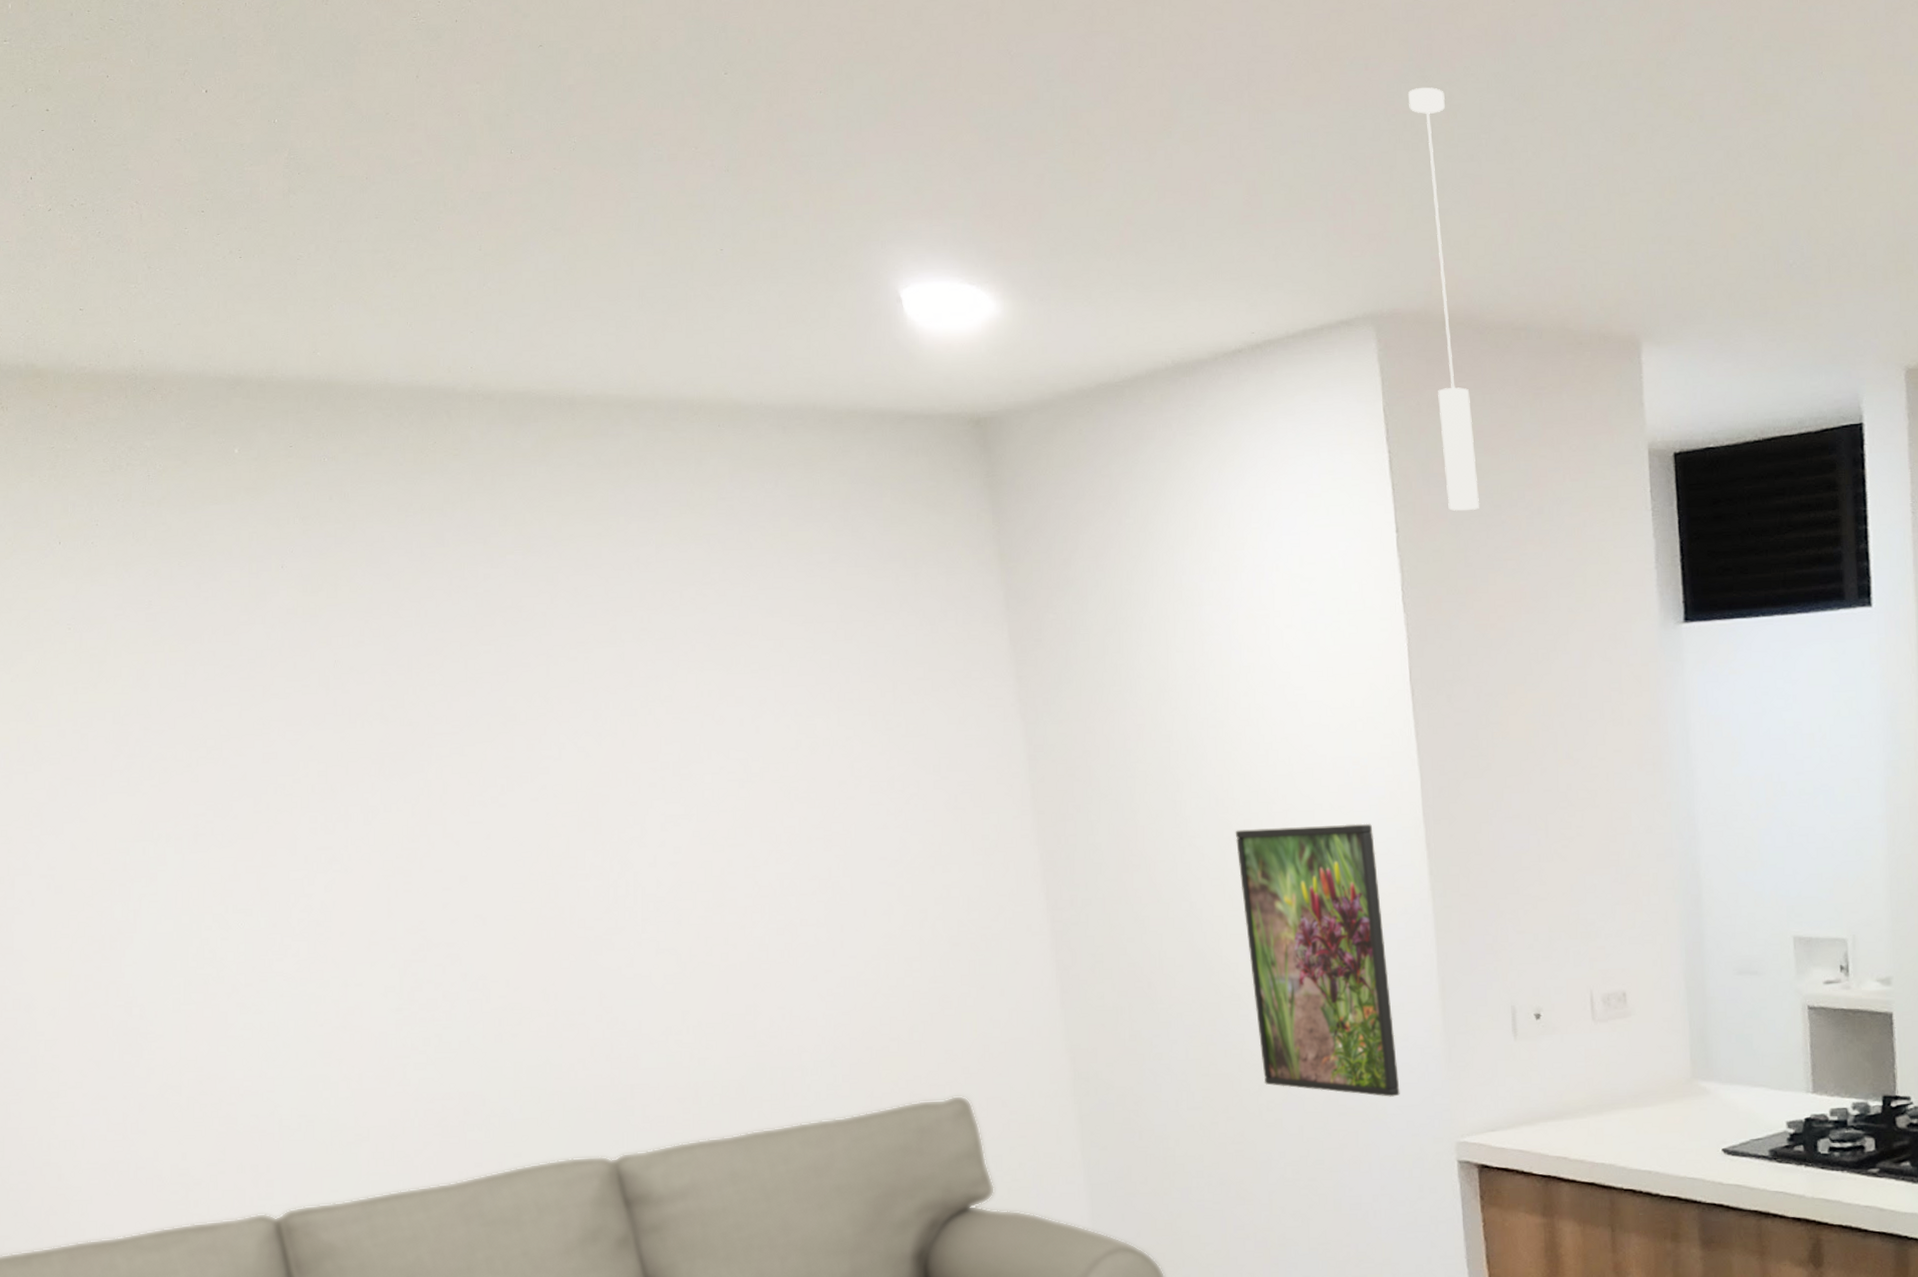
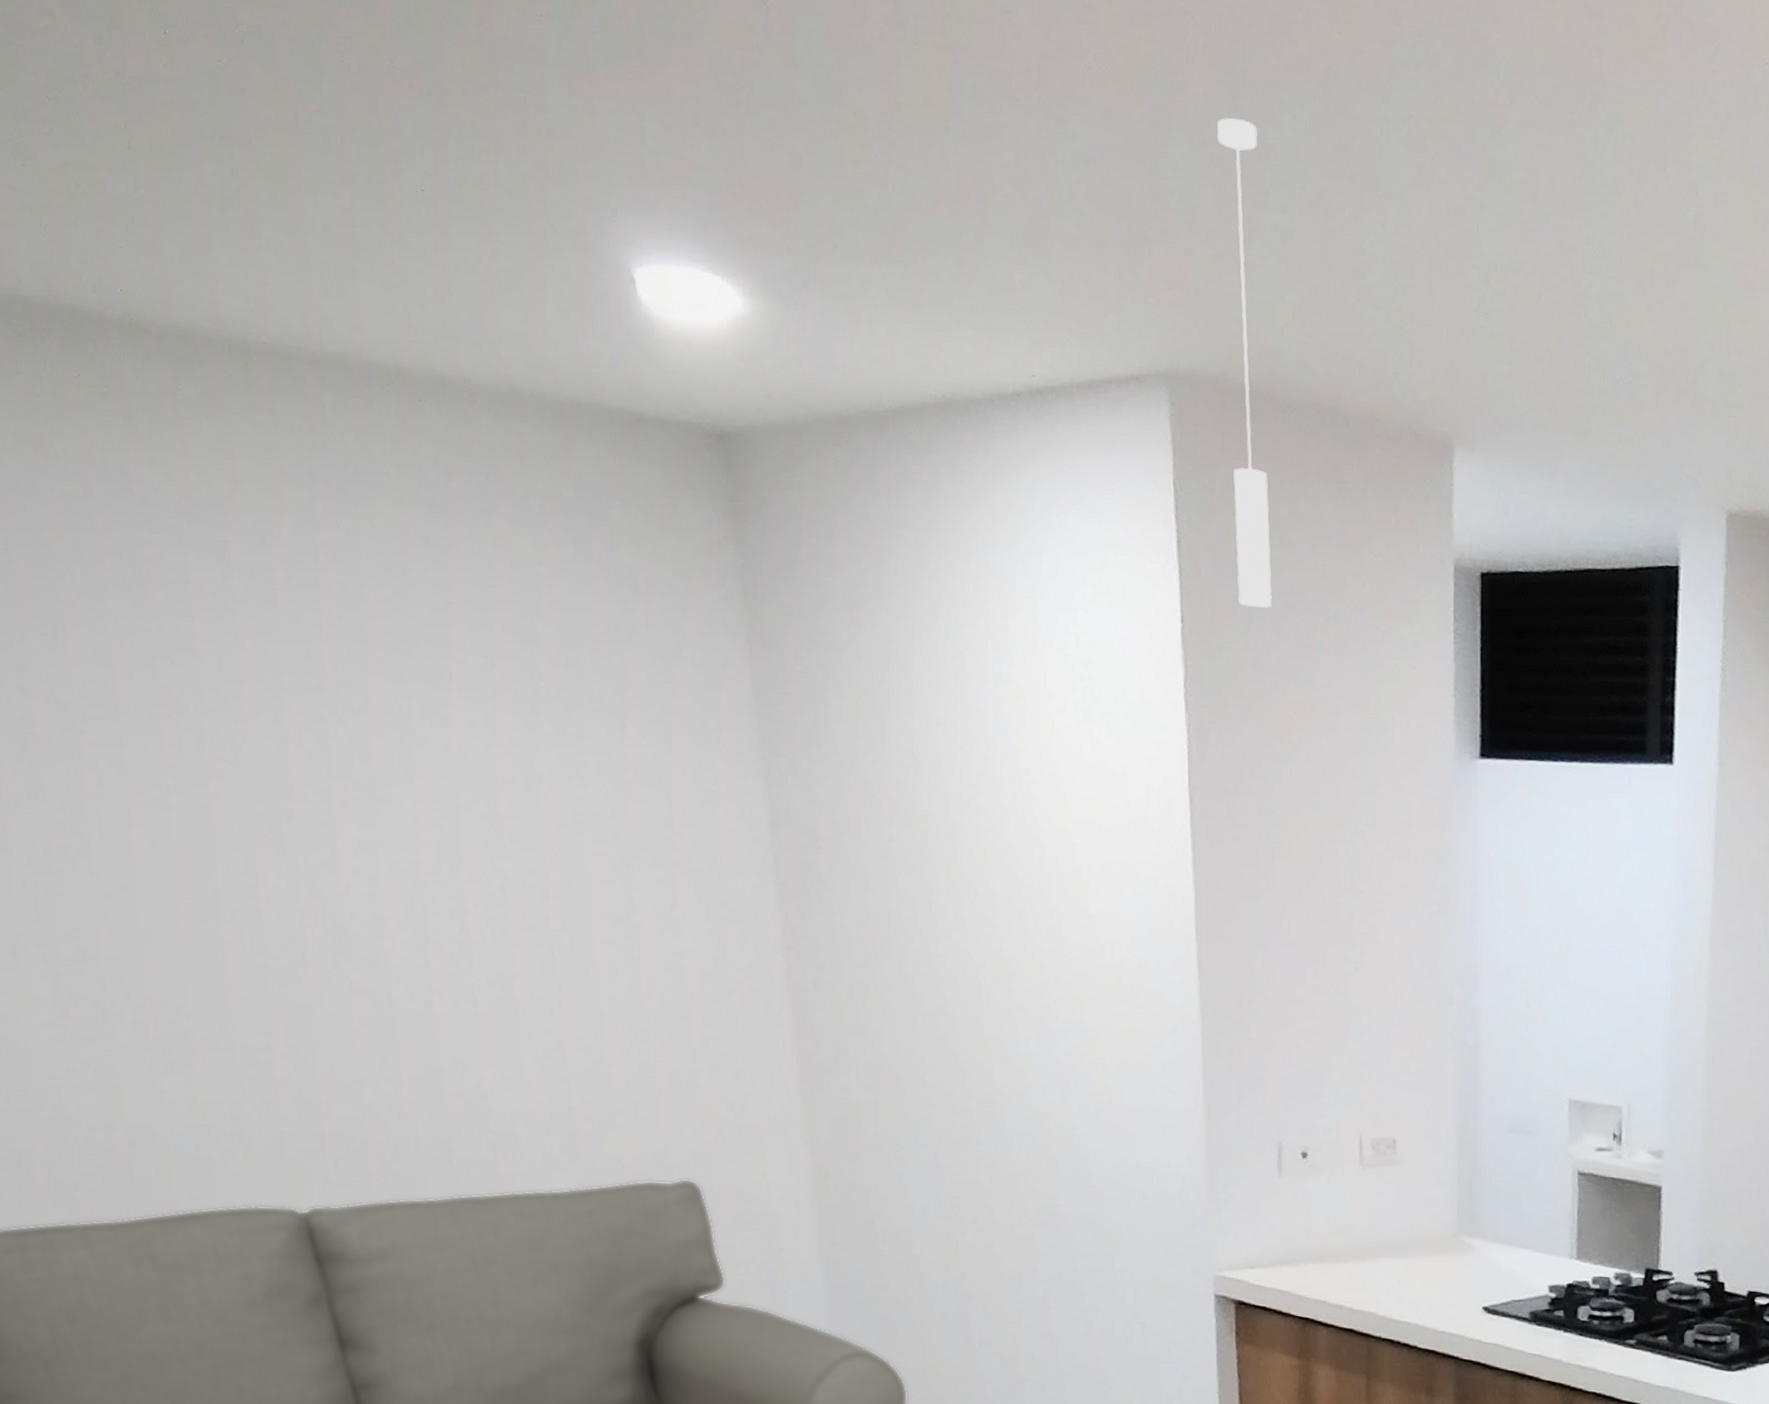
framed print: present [1235,823,1400,1097] -> none [994,926,1158,1224]

